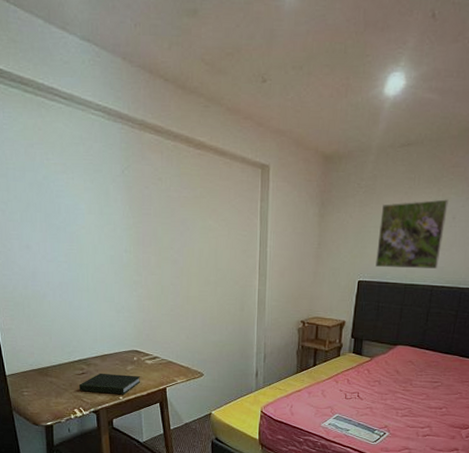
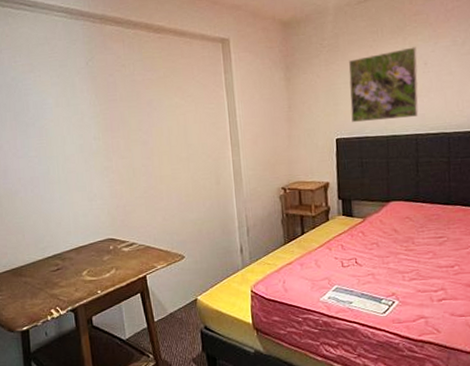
book: present [78,373,141,394] -> none [54,265,119,289]

